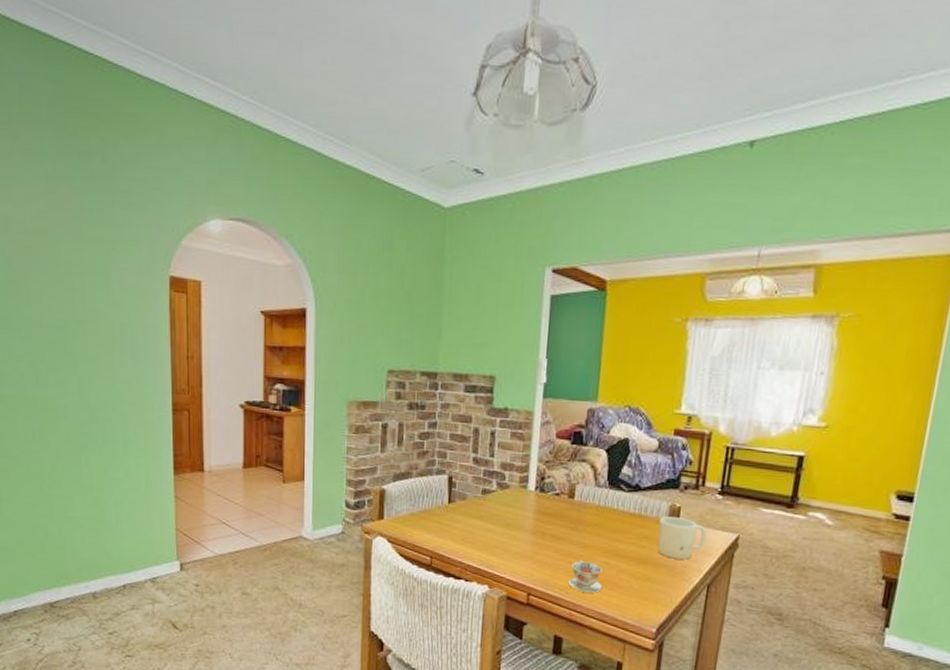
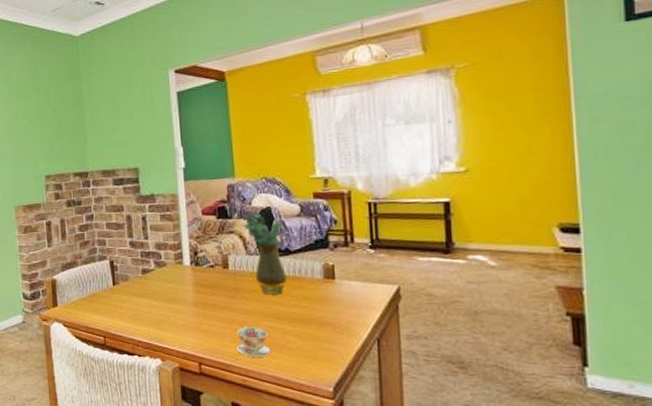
vase: none [598,439,636,531] -> present [243,211,287,295]
mug: present [657,516,707,560] -> none [314,275,367,316]

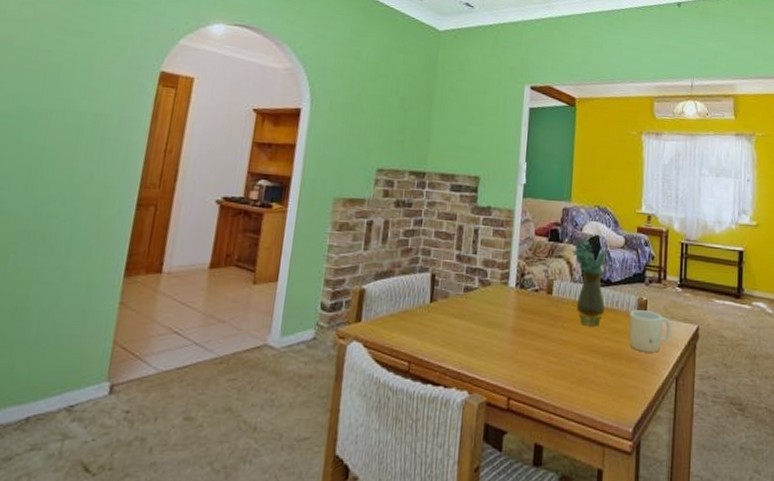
teacup: present [236,325,272,357] -> none [547,356,581,393]
mug: none [314,275,367,316] -> present [629,310,672,353]

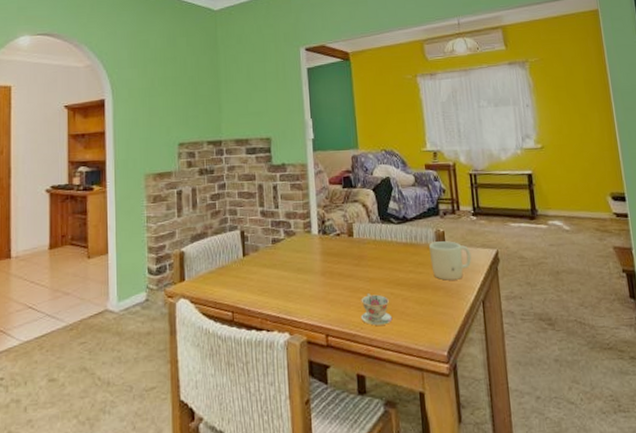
teacup: none [547,356,581,393] -> present [360,292,393,326]
vase: present [573,236,606,326] -> none [366,180,405,262]

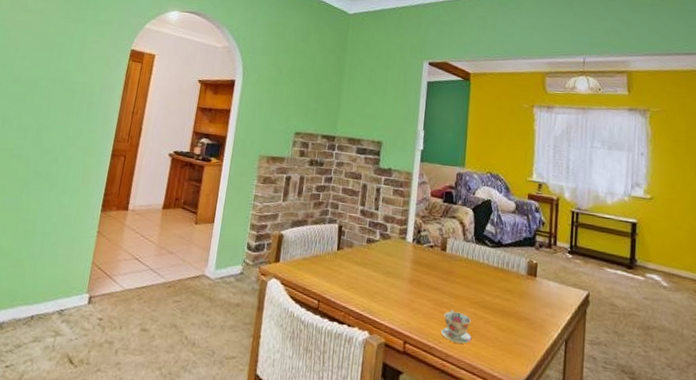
mug: present [428,241,472,280] -> none [519,271,561,314]

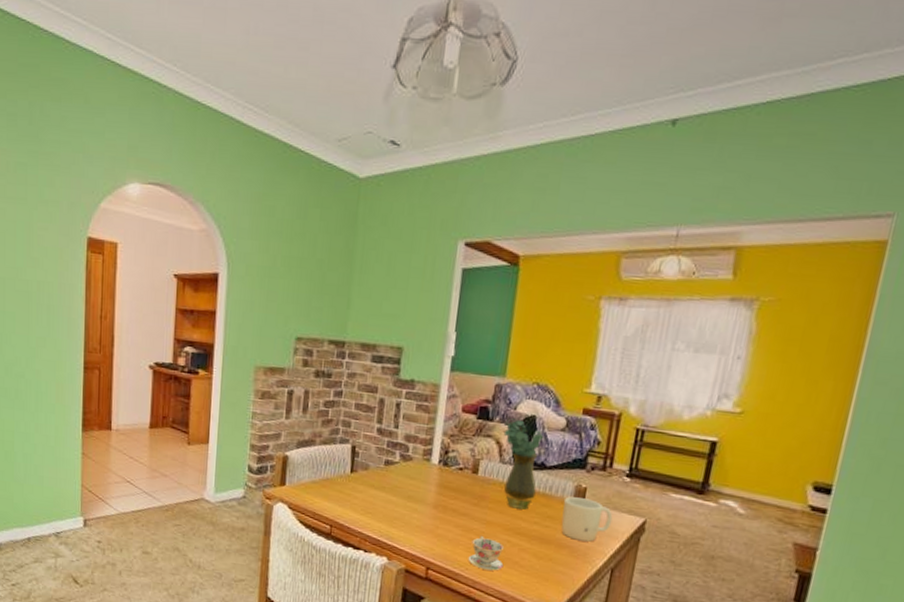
vase: none [466,199,498,284] -> present [503,415,543,510]
mug: none [519,271,561,314] -> present [561,496,613,542]

